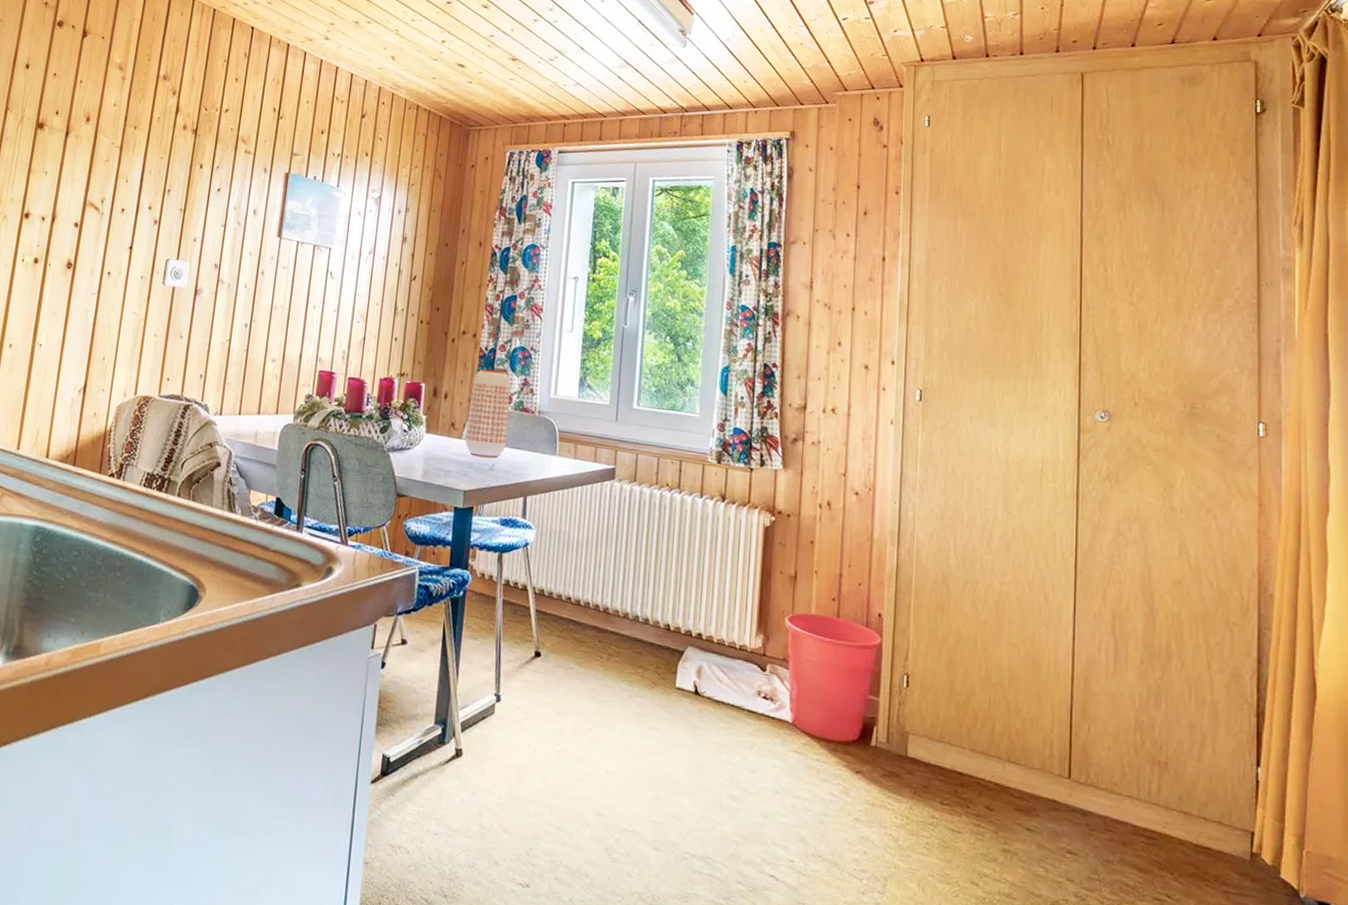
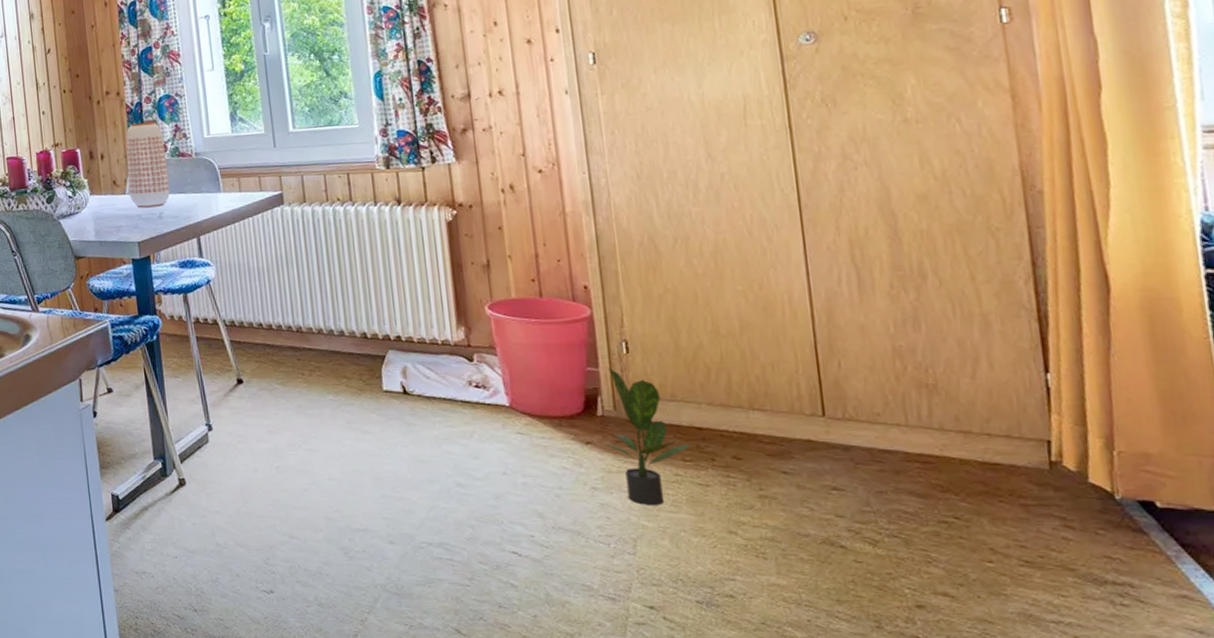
potted plant: none [873,698,950,846] -> present [604,367,691,505]

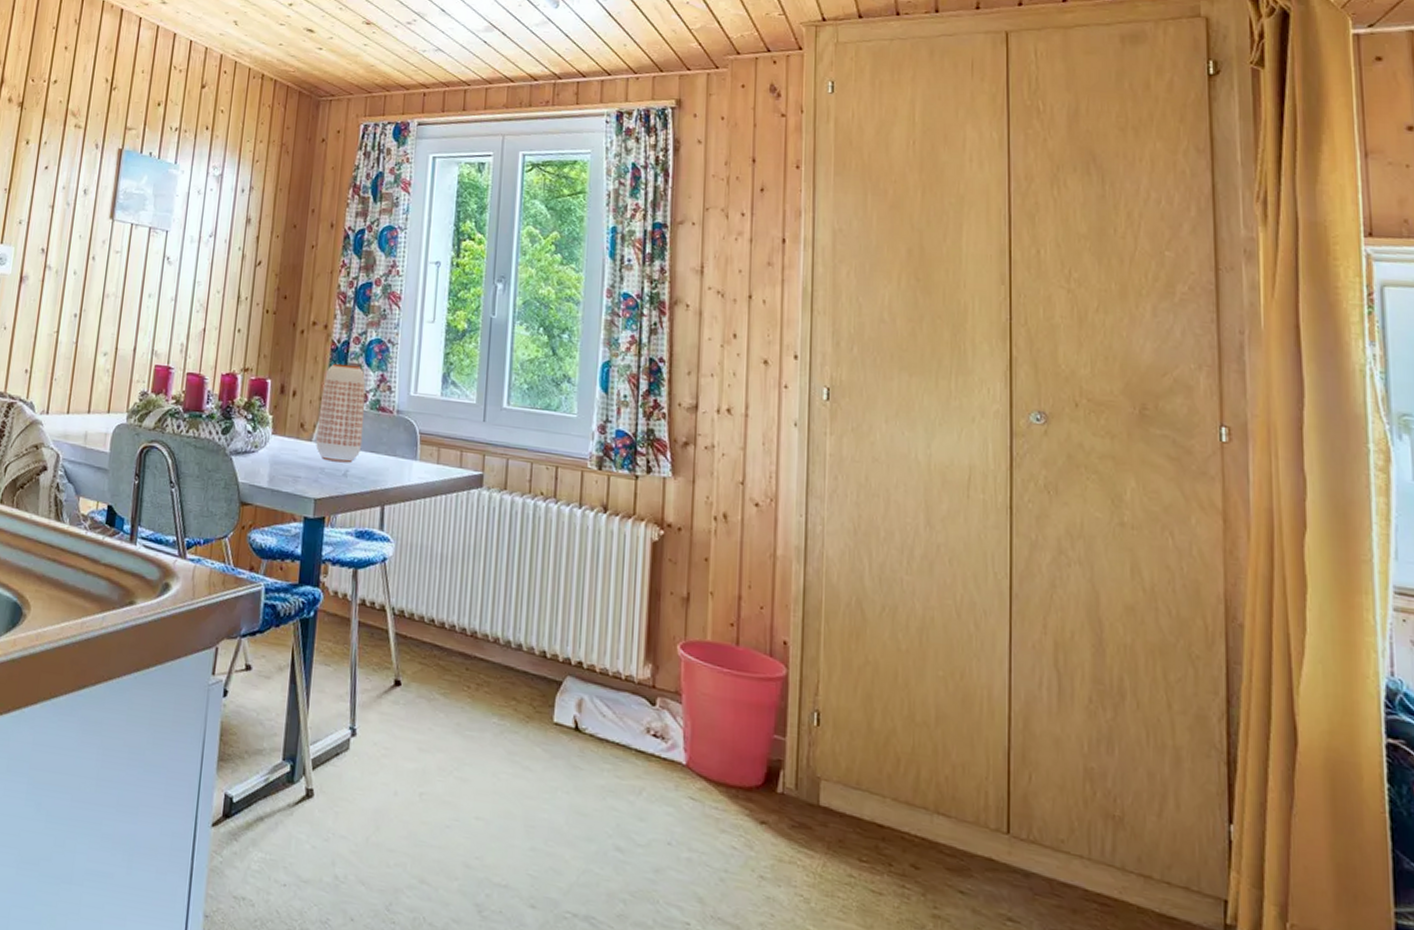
potted plant: present [604,367,691,505] -> none [780,738,870,909]

